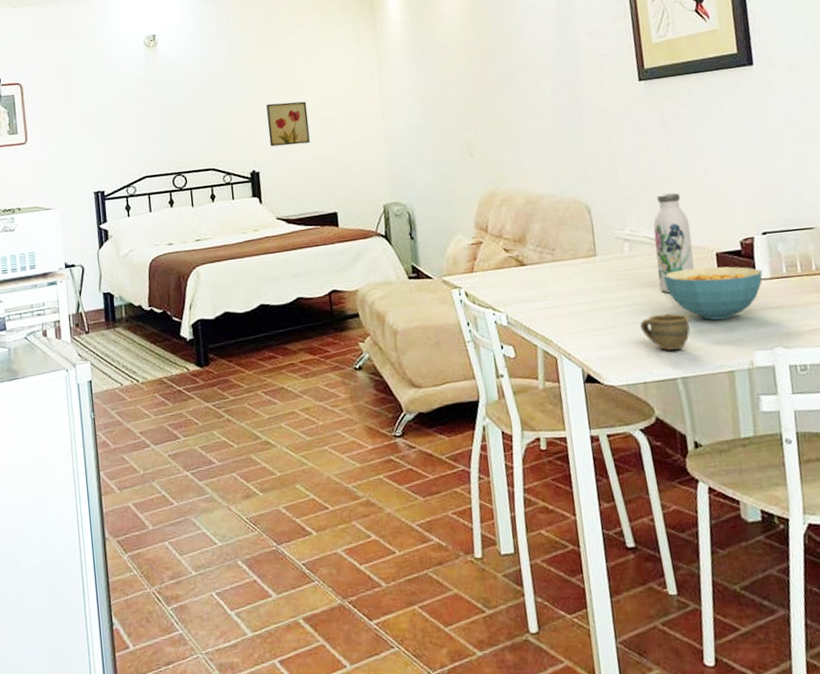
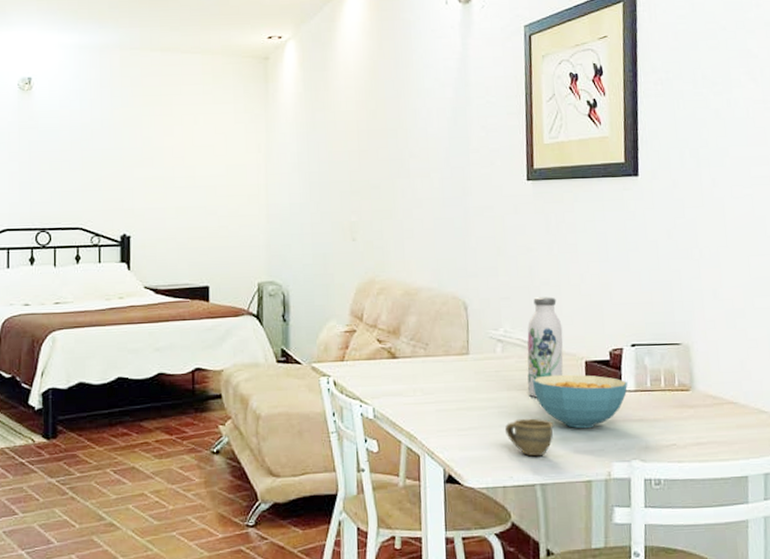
wall art: present [266,101,310,147] -> none [144,164,188,211]

